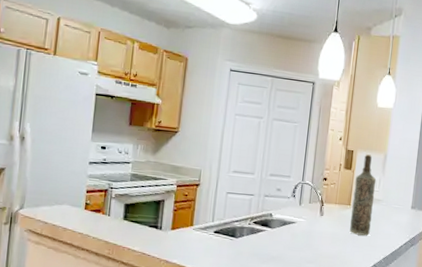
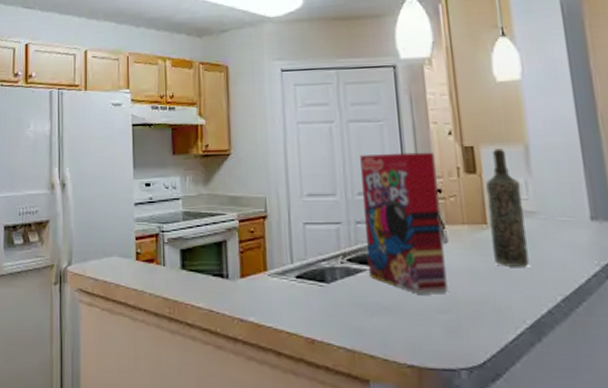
cereal box: none [266,146,327,251] -> present [360,152,448,294]

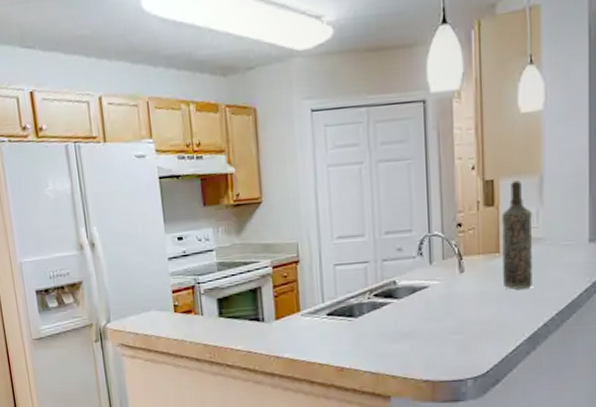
cereal box: present [360,152,448,294] -> none [388,187,461,320]

